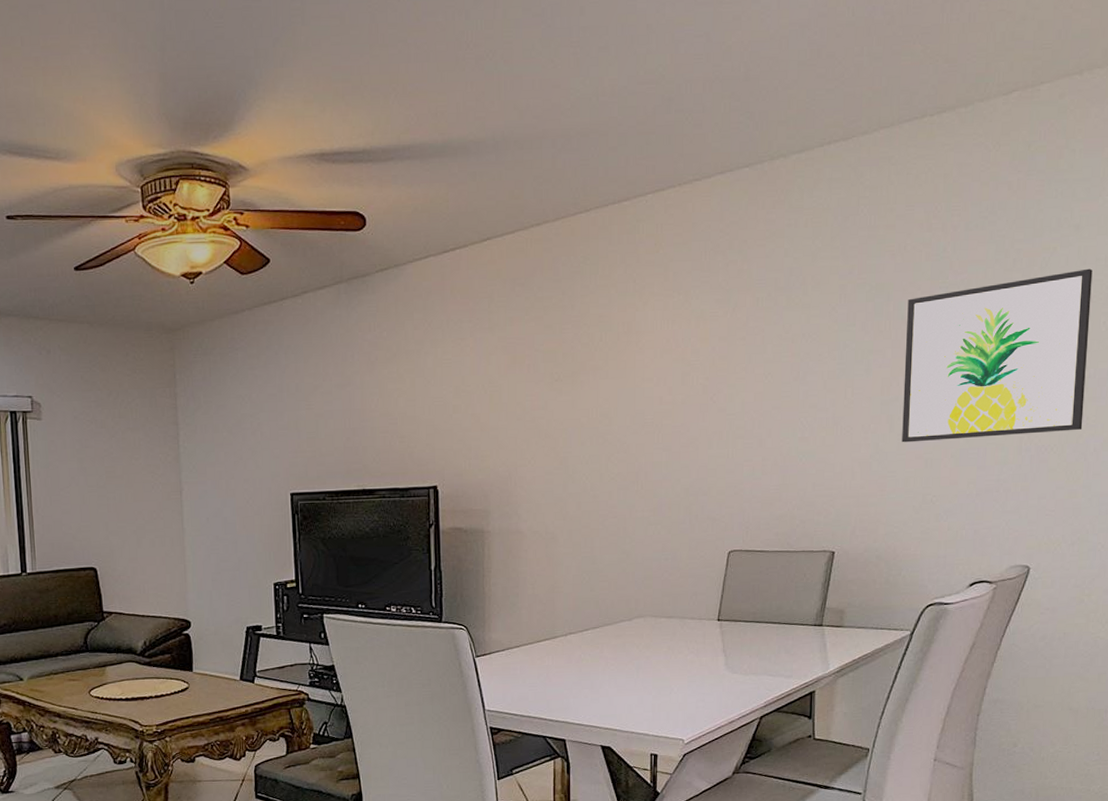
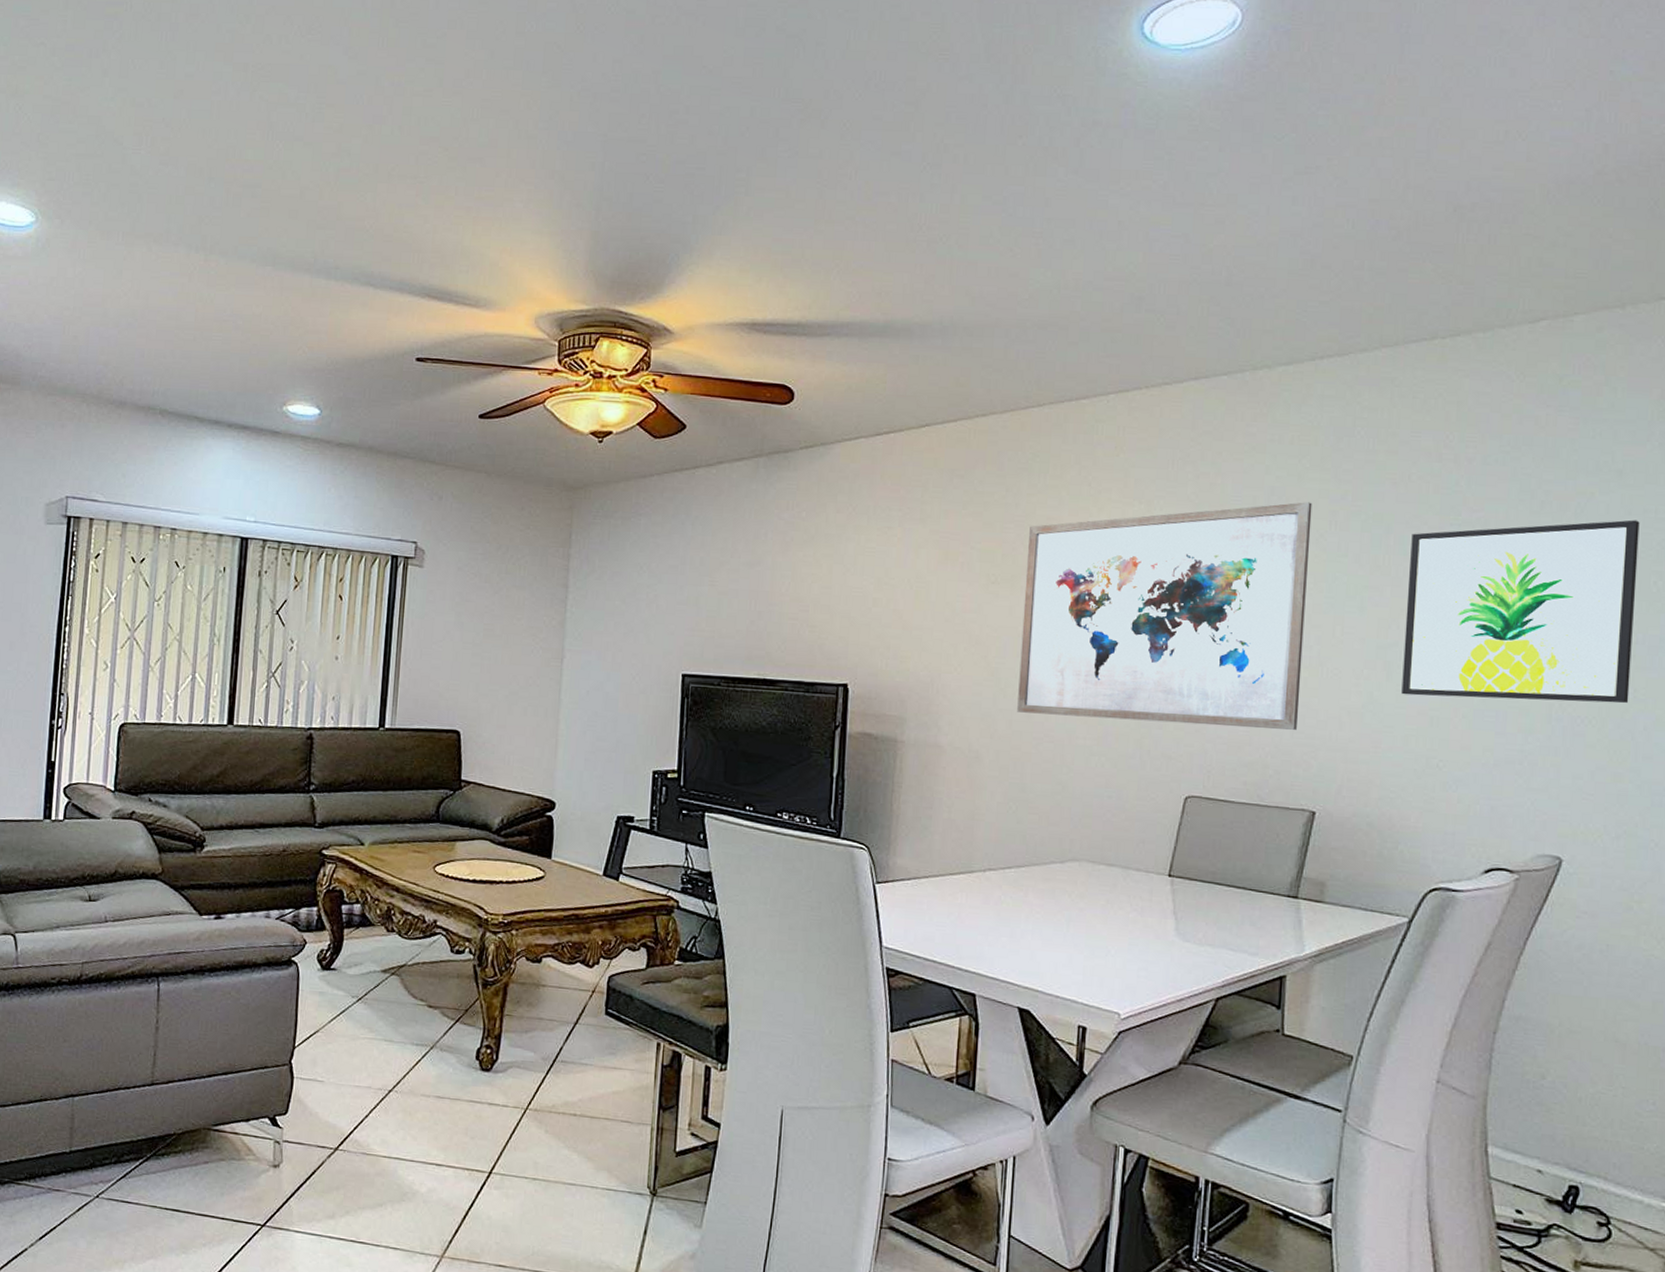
wall art: none [584,279,825,494] -> present [1017,502,1312,730]

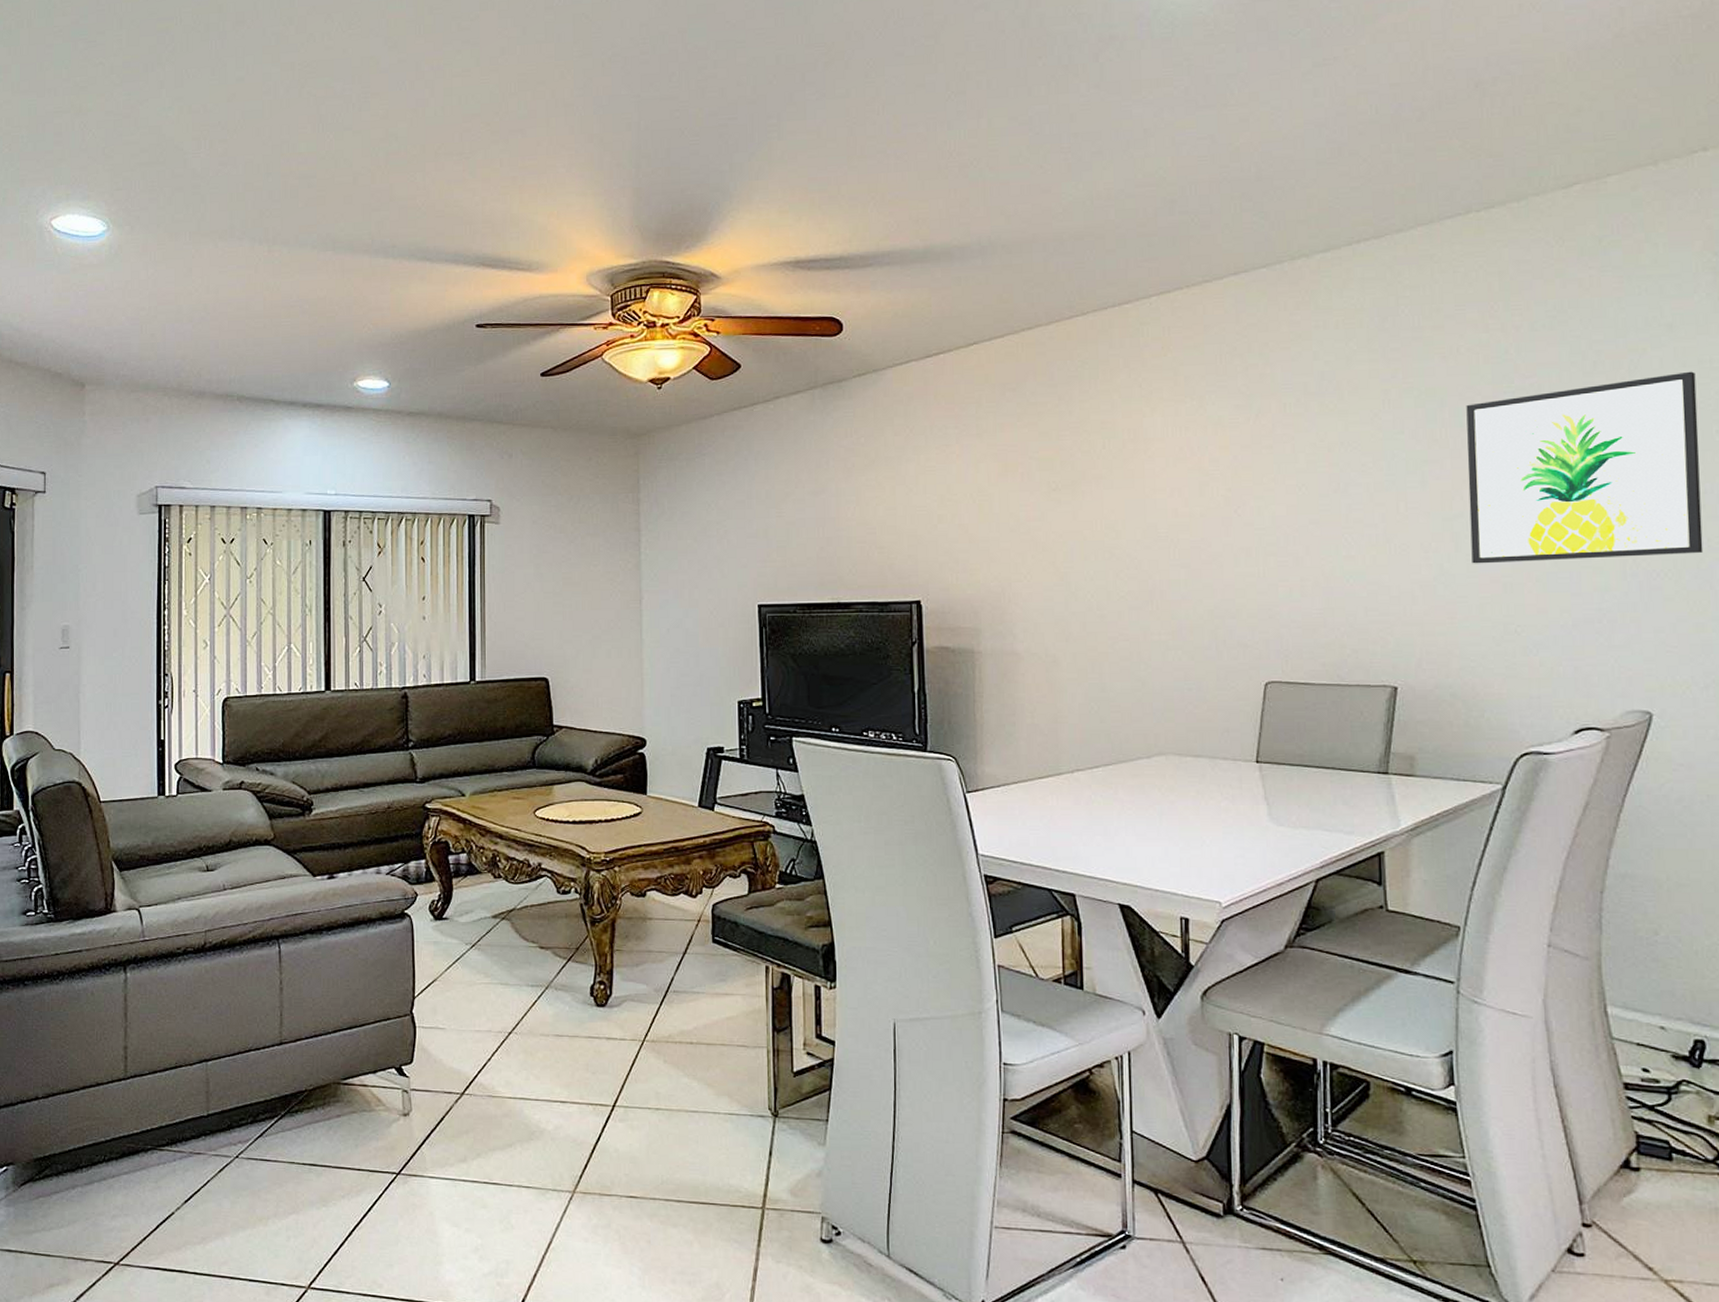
wall art: present [1017,502,1312,730] -> none [1085,383,1371,614]

